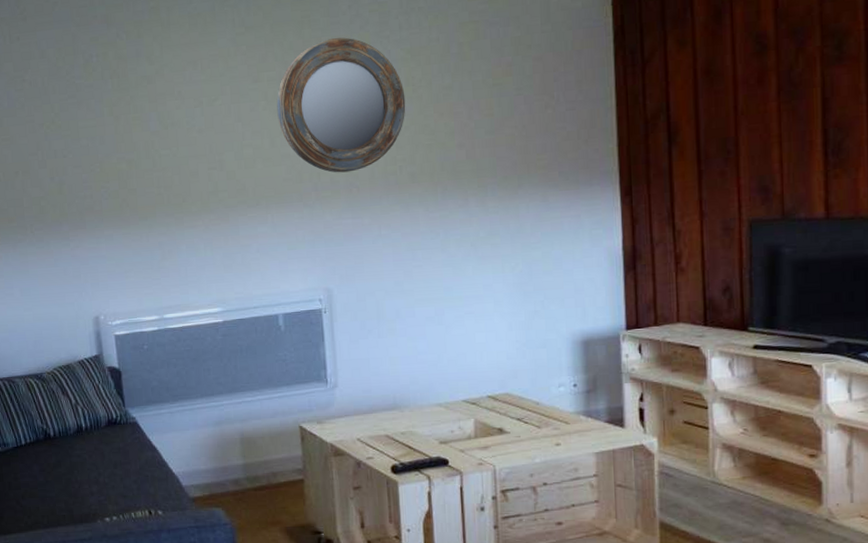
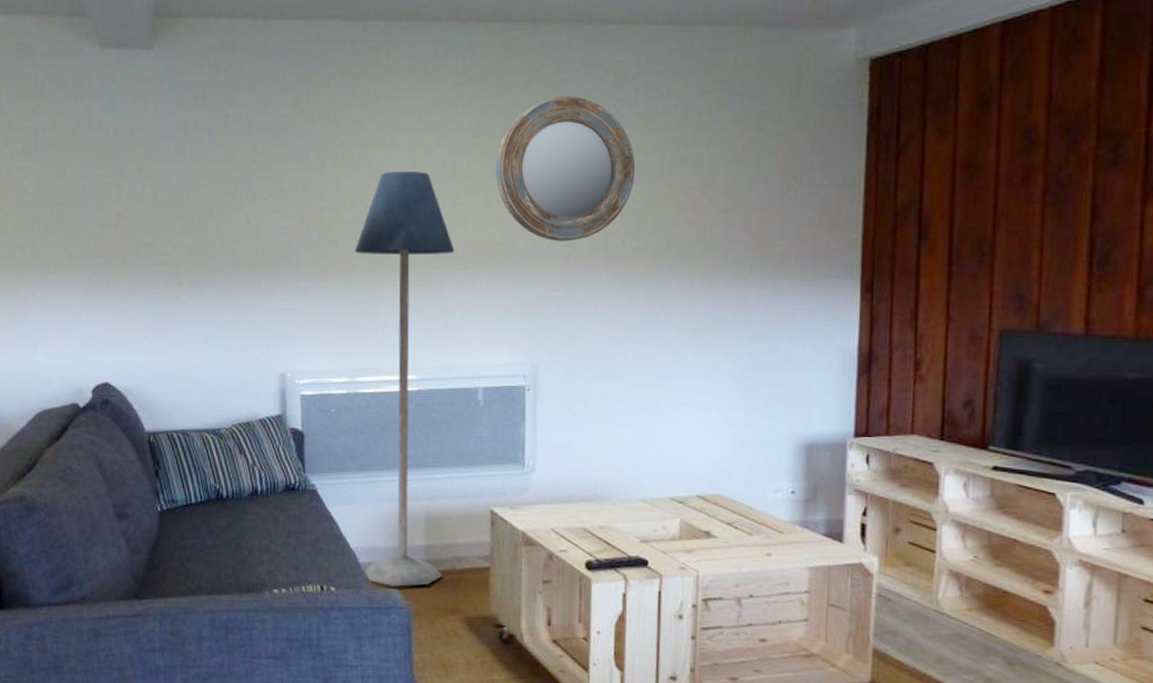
floor lamp: none [153,118,261,505] -> present [354,170,455,587]

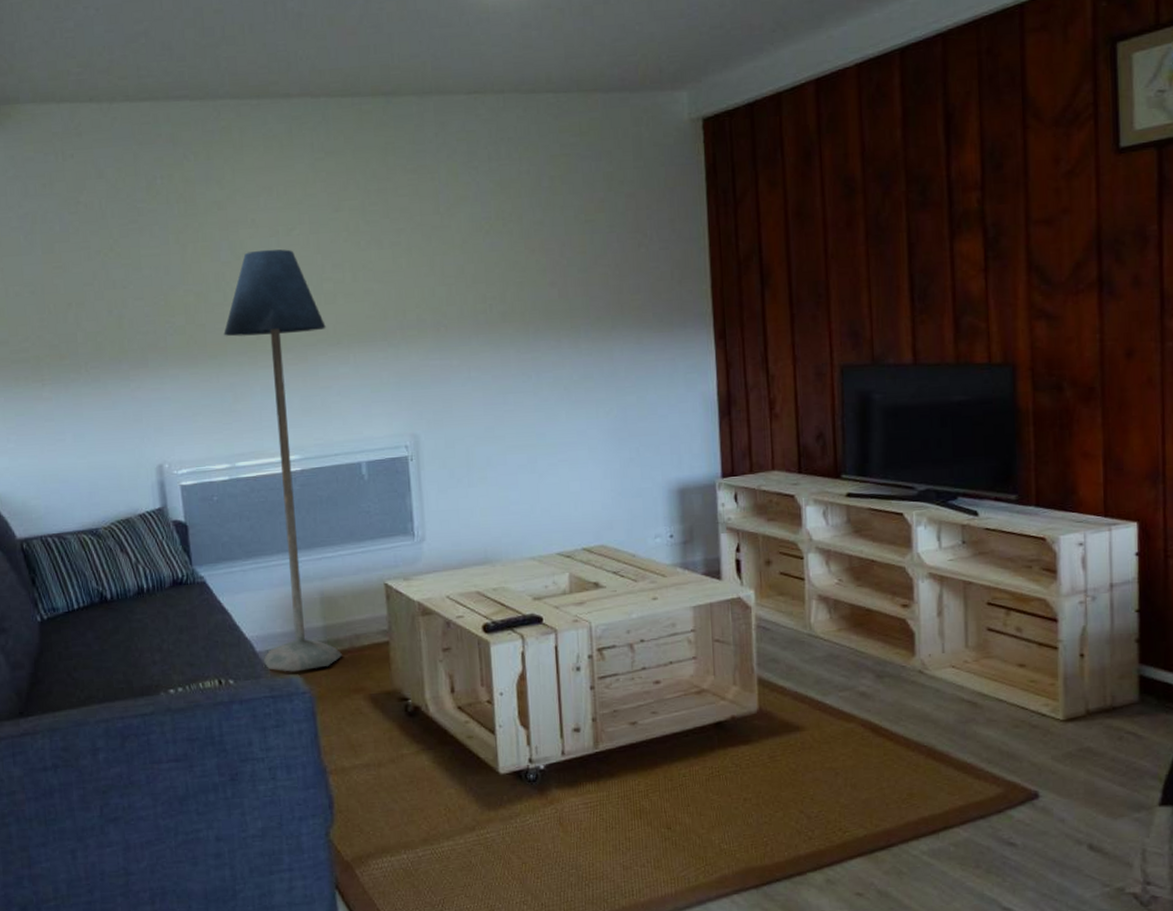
home mirror: present [495,96,635,241] -> none [359,166,496,311]

